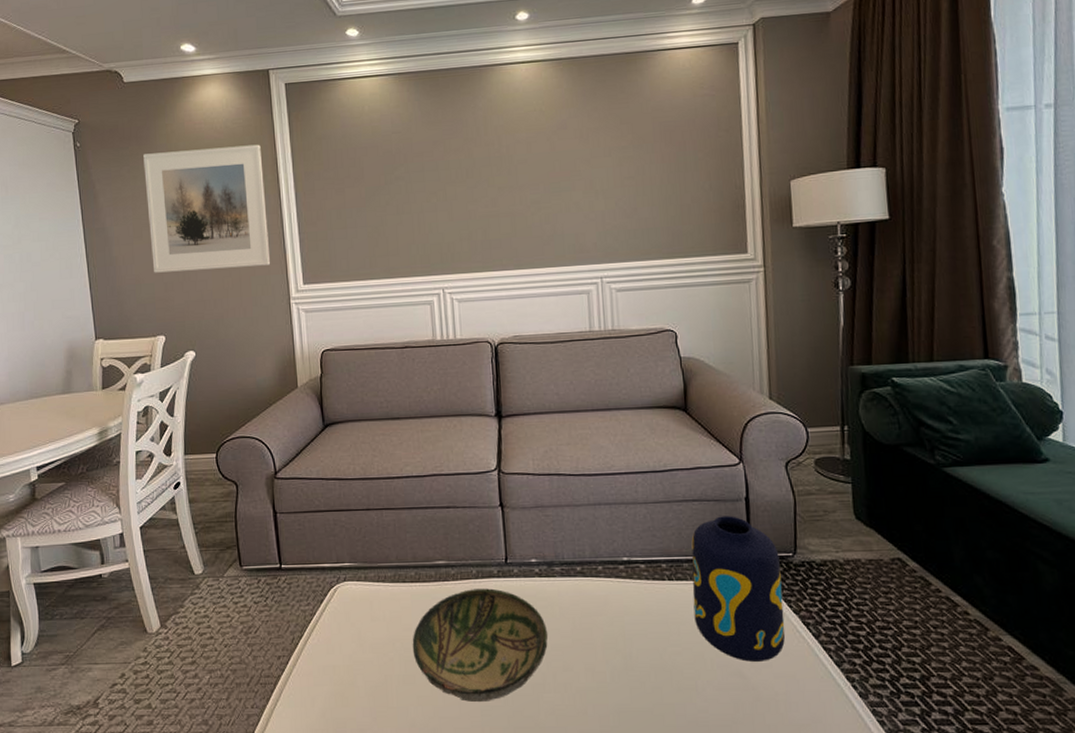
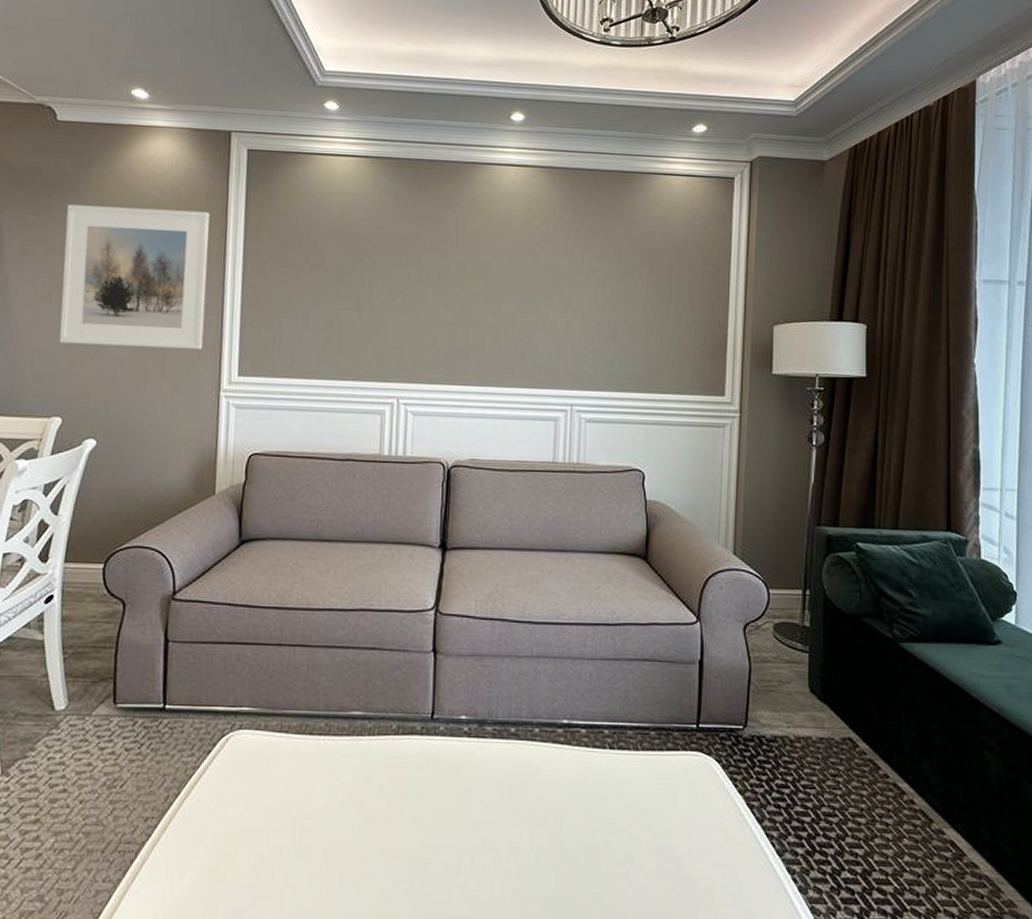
bowl: present [412,588,548,702] -> none [311,747,471,883]
vase: present [691,516,785,662] -> none [633,679,729,847]

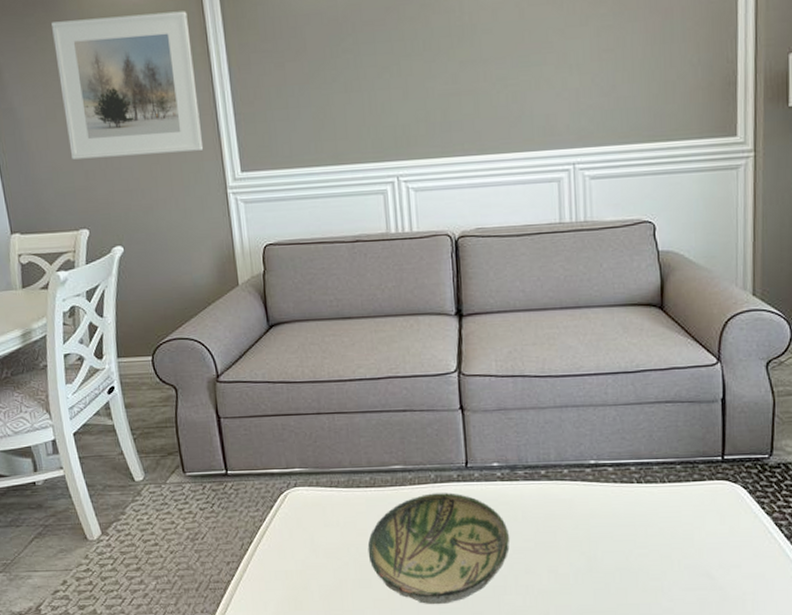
bowl: none [311,747,471,883] -> present [367,493,510,604]

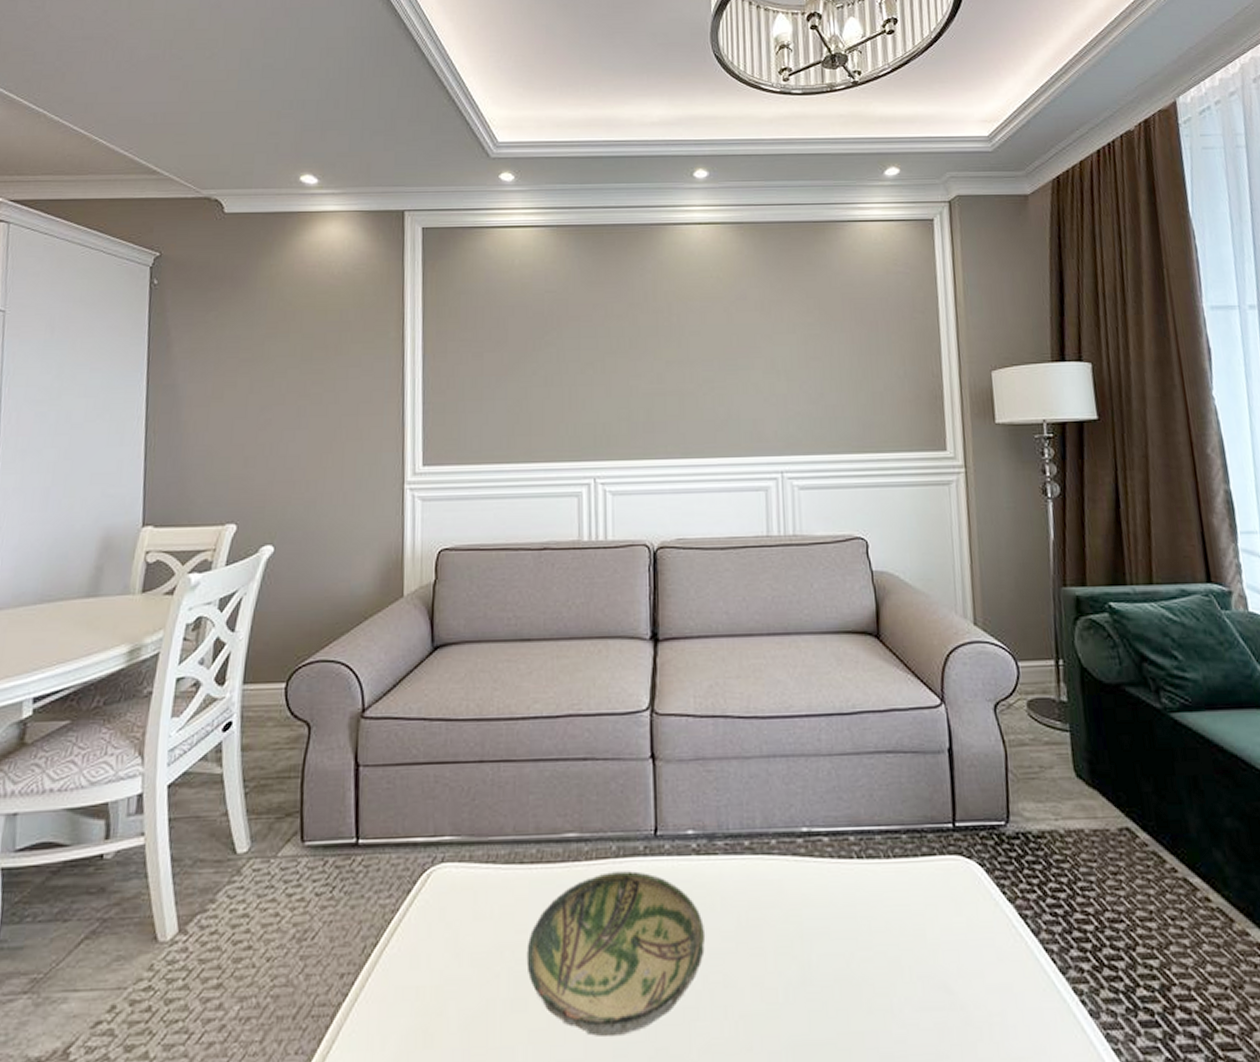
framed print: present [51,11,204,160] -> none [231,295,386,444]

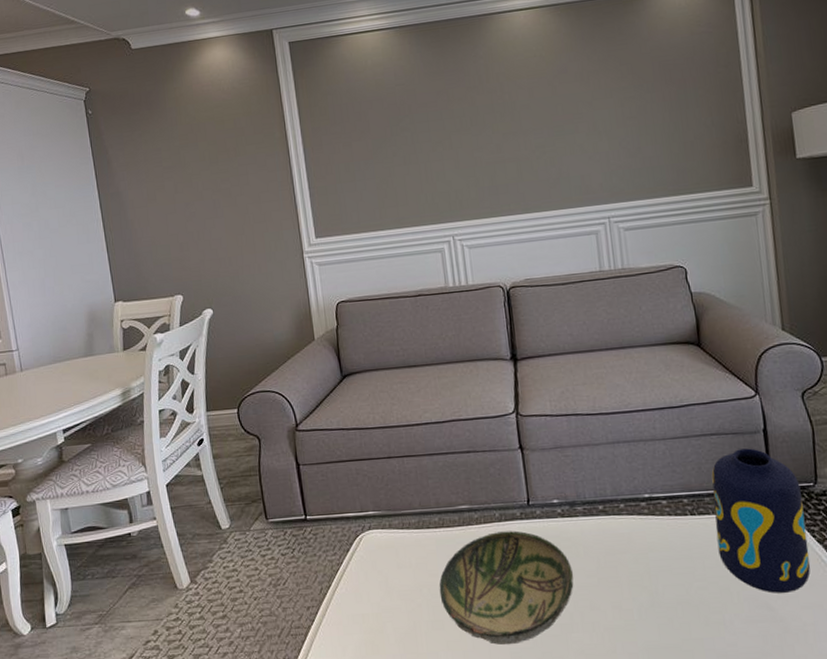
vase: none [885,772,999,970] -> present [711,448,811,593]

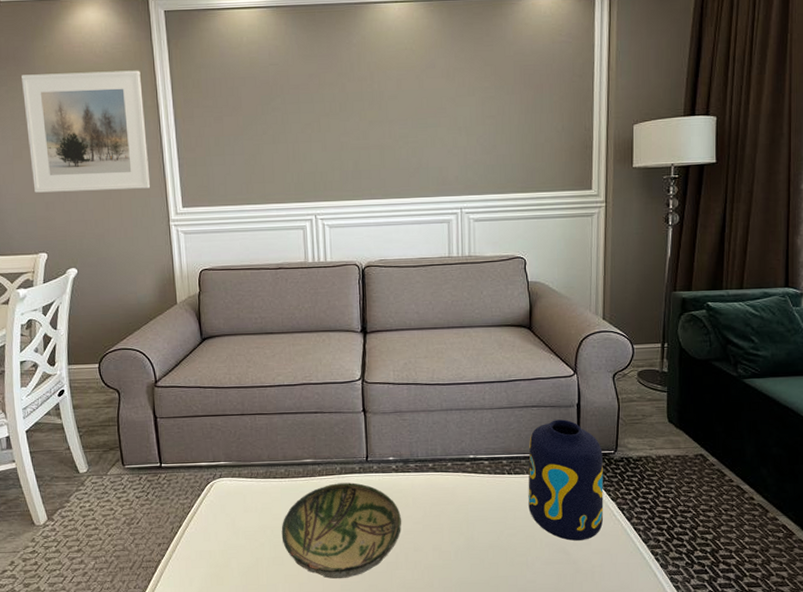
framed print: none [154,103,283,234] -> present [21,70,151,193]

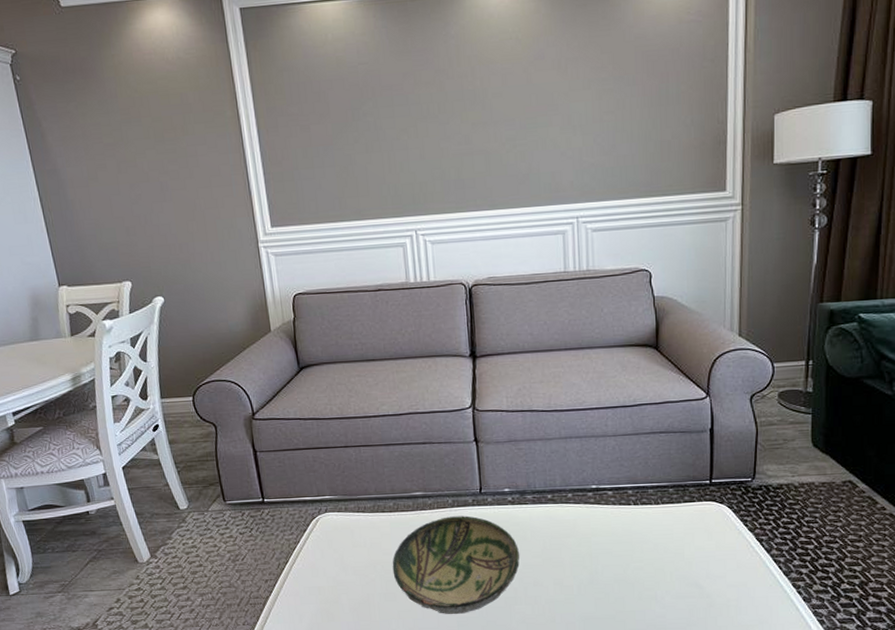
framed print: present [21,70,151,193] -> none [90,77,236,217]
vase: present [528,419,604,541] -> none [656,446,740,574]

